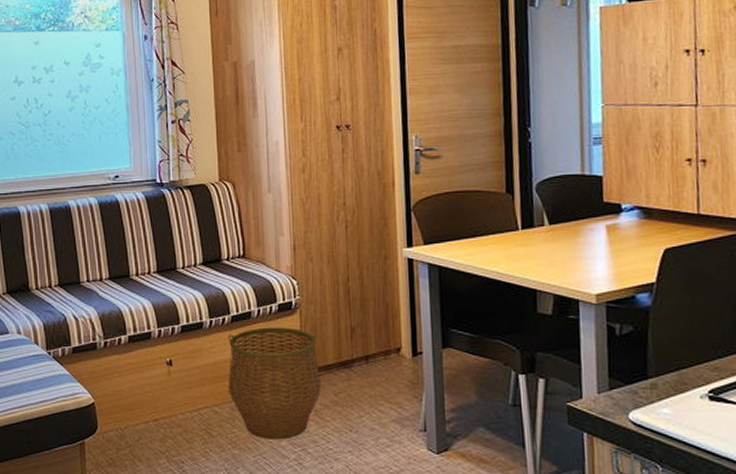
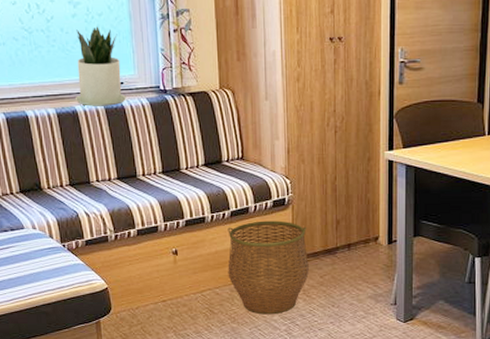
planter: none [69,119,121,202] -> present [76,26,126,108]

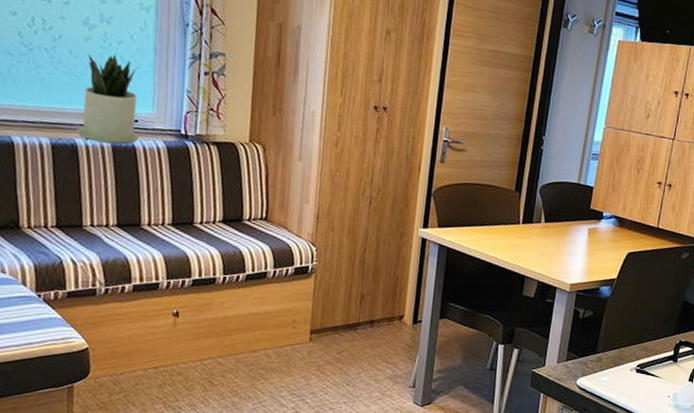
basket: present [227,220,310,315] -> none [235,287,329,390]

